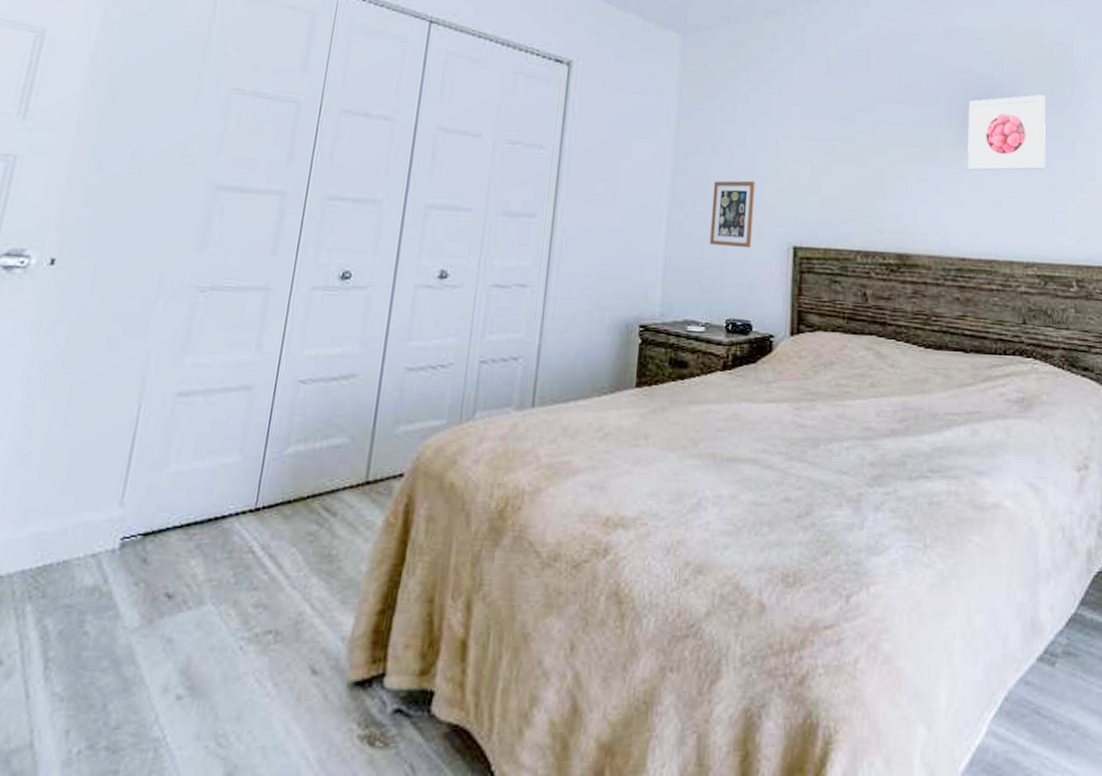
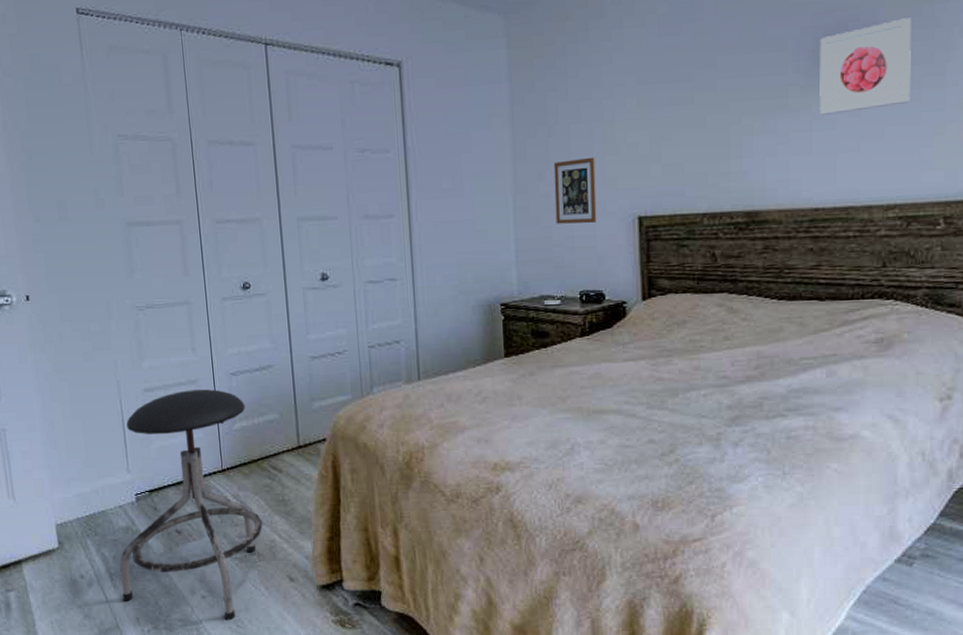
stool: none [53,398,309,736] -> present [120,389,263,621]

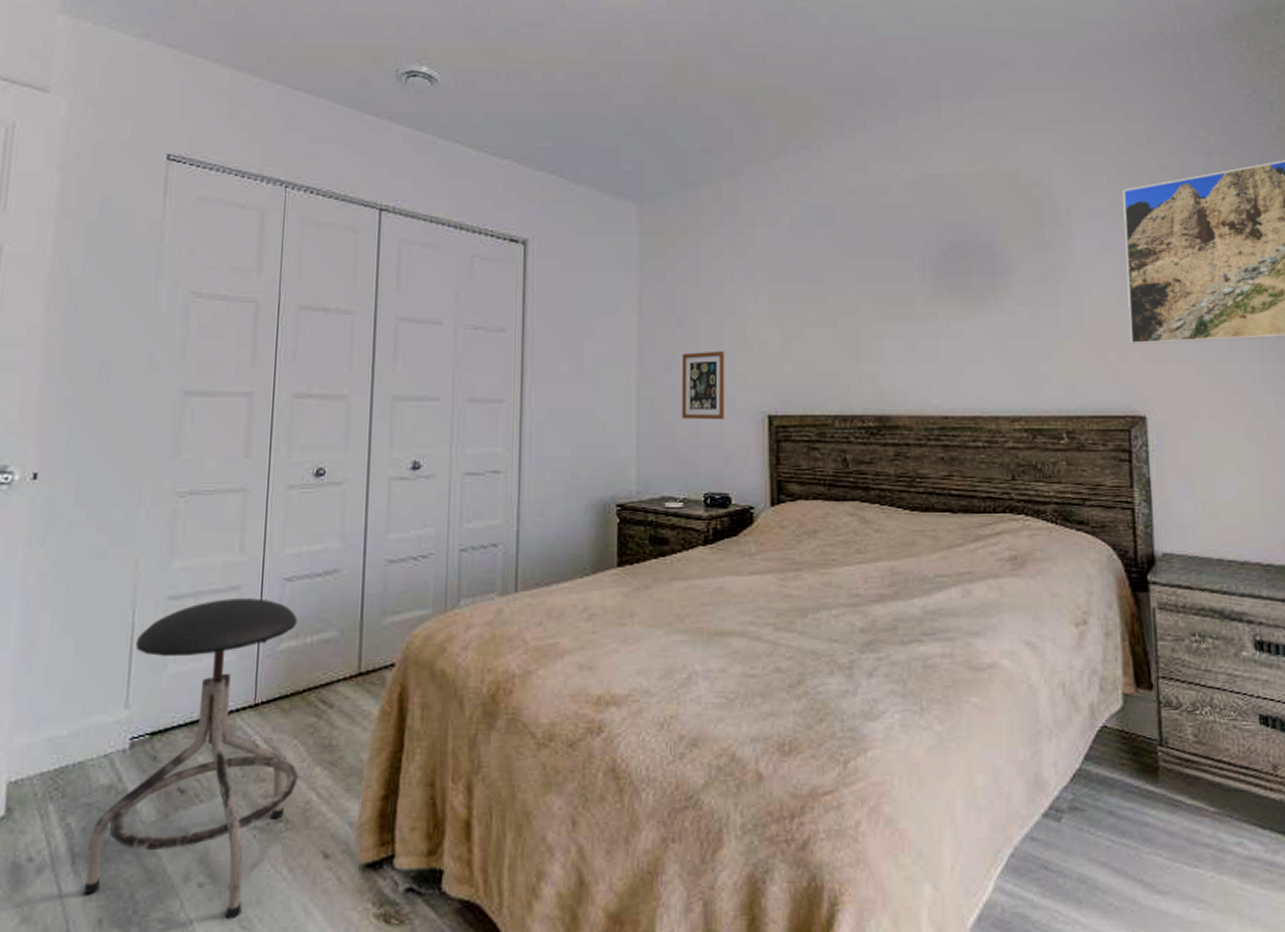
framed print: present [819,18,911,115] -> none [943,240,1029,324]

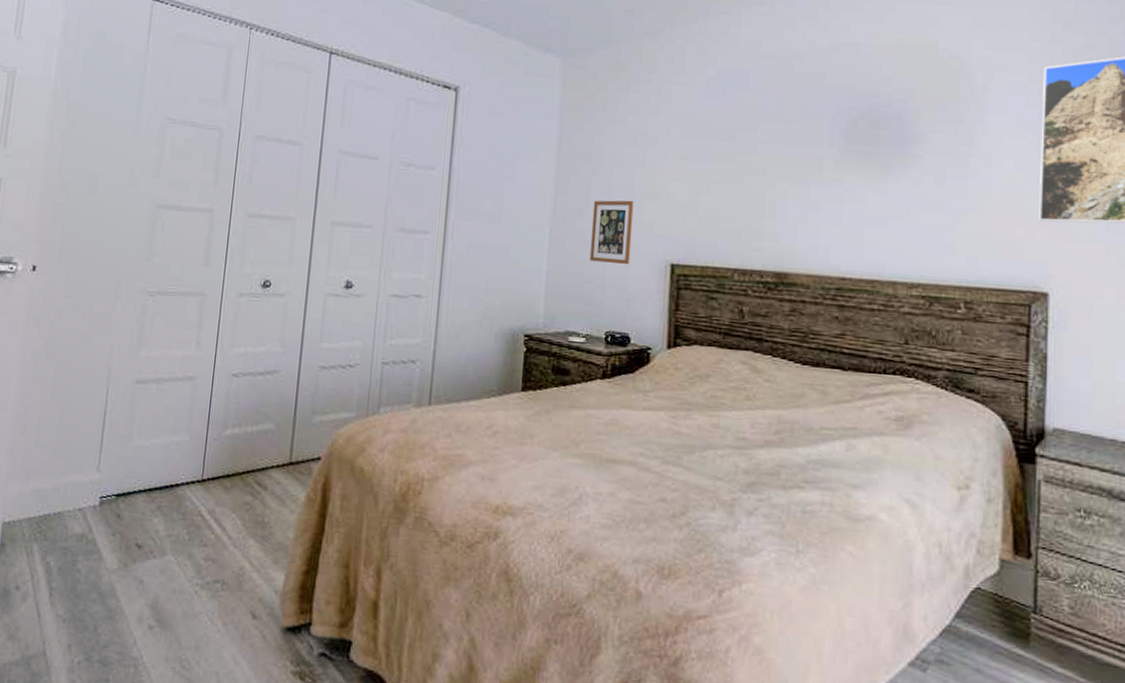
stool: present [83,598,298,920] -> none [57,386,241,660]

